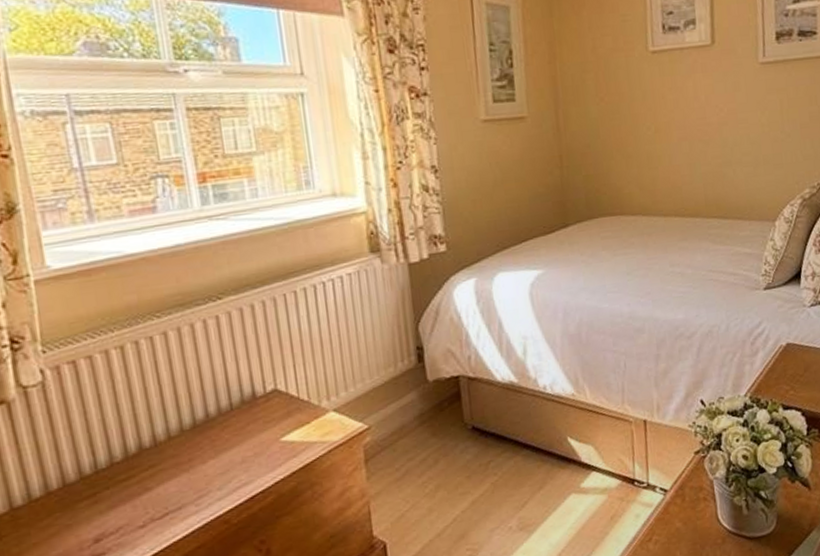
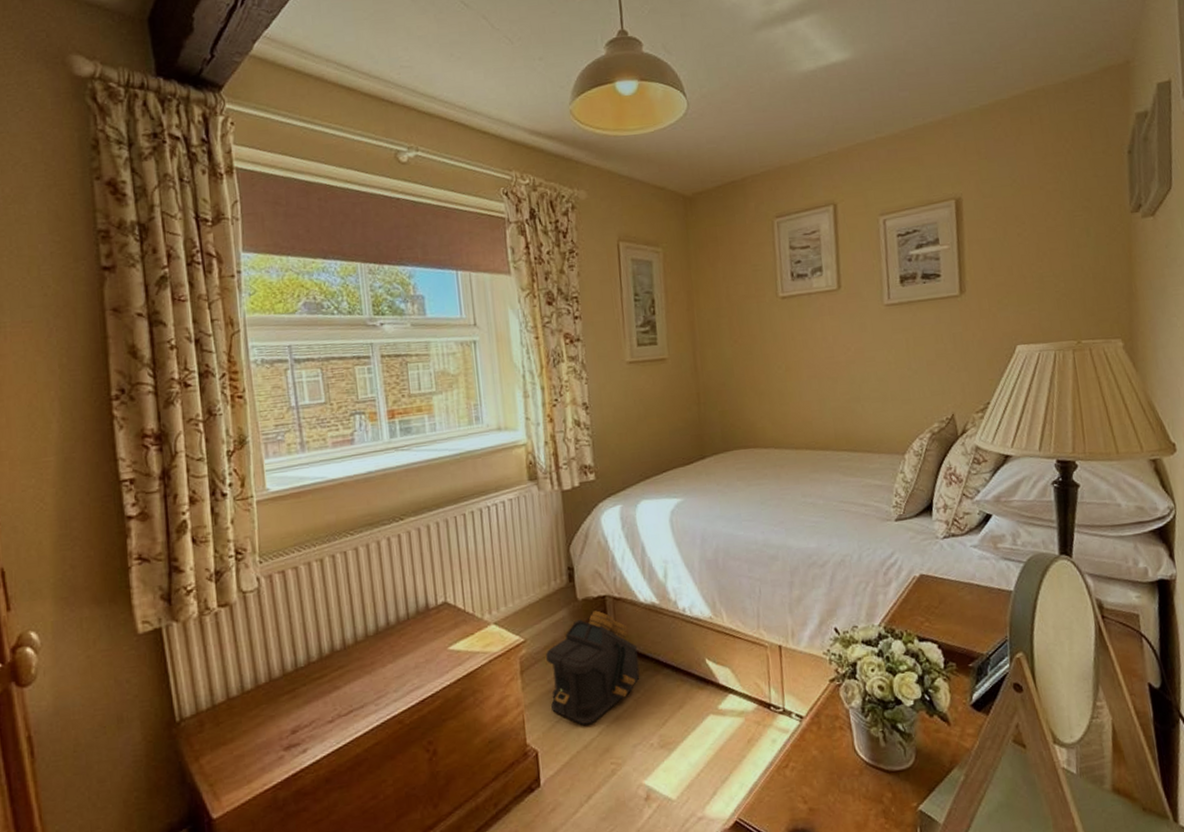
backpack: none [393,392,498,512] -> present [546,610,640,725]

